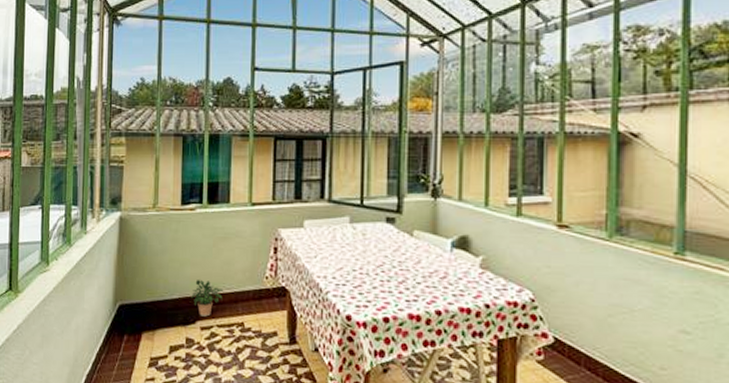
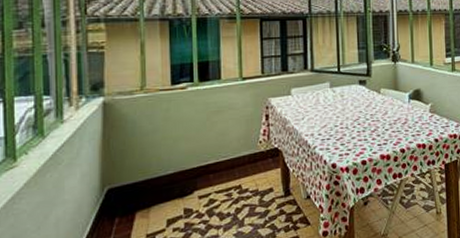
potted plant: present [191,280,224,317] -> none [187,152,220,186]

